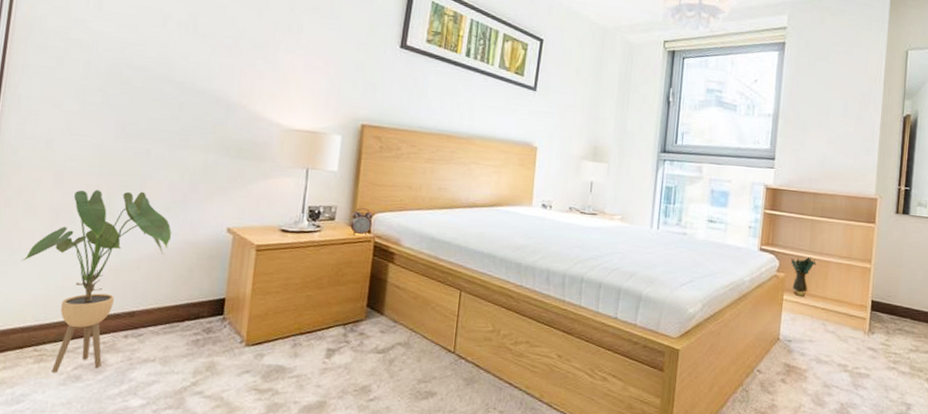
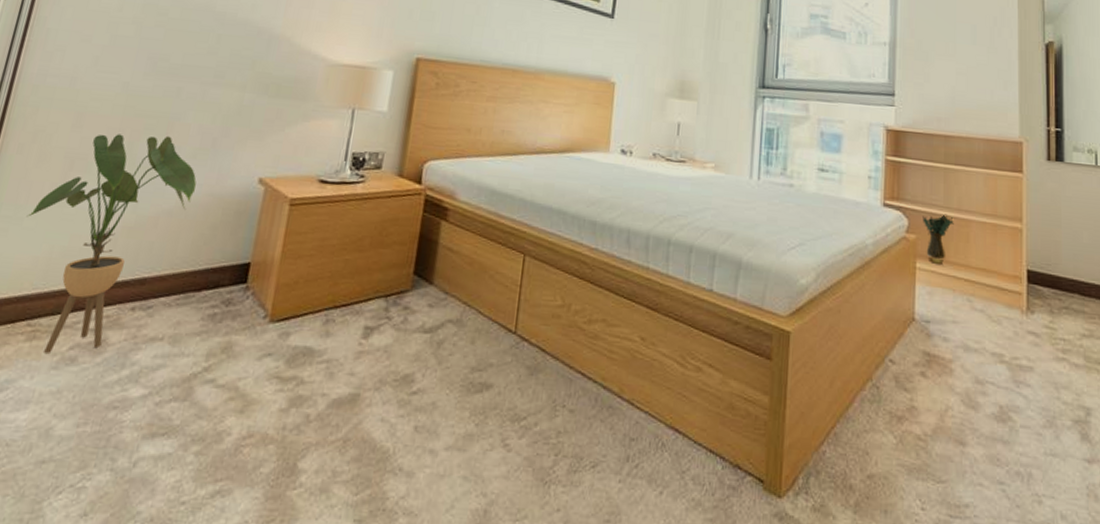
alarm clock: present [349,208,373,236] -> none [398,154,425,187]

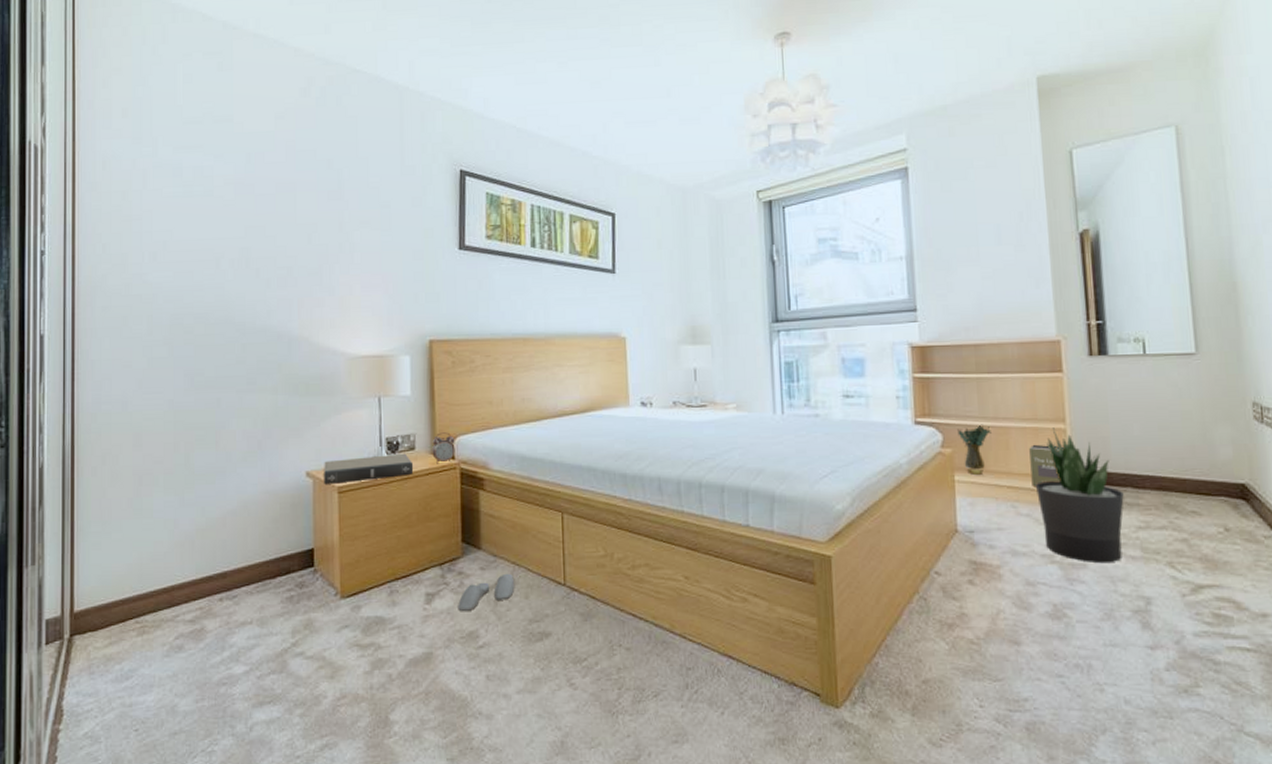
house plant: present [26,134,196,353] -> none [113,443,251,644]
book: none [276,169,377,196] -> present [324,453,414,484]
slippers: none [396,313,464,352] -> present [458,573,515,612]
alarm clock: none [398,154,425,187] -> present [431,432,455,464]
books: none [987,240,1019,284] -> present [1029,444,1063,487]
planter: none [990,226,1071,369] -> present [1035,427,1124,564]

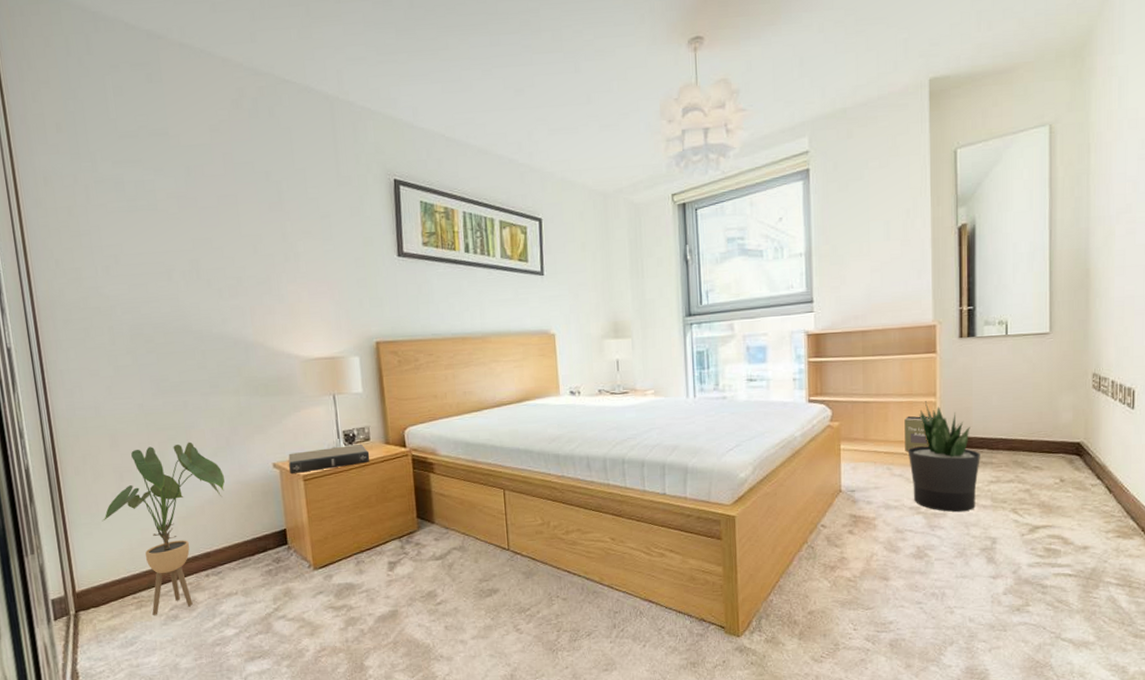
house plant: none [113,443,251,644] -> present [102,442,225,615]
alarm clock: present [431,432,455,464] -> none [384,424,407,452]
slippers: present [458,573,515,612] -> none [417,542,466,576]
vase: present [957,424,991,475] -> none [844,400,873,444]

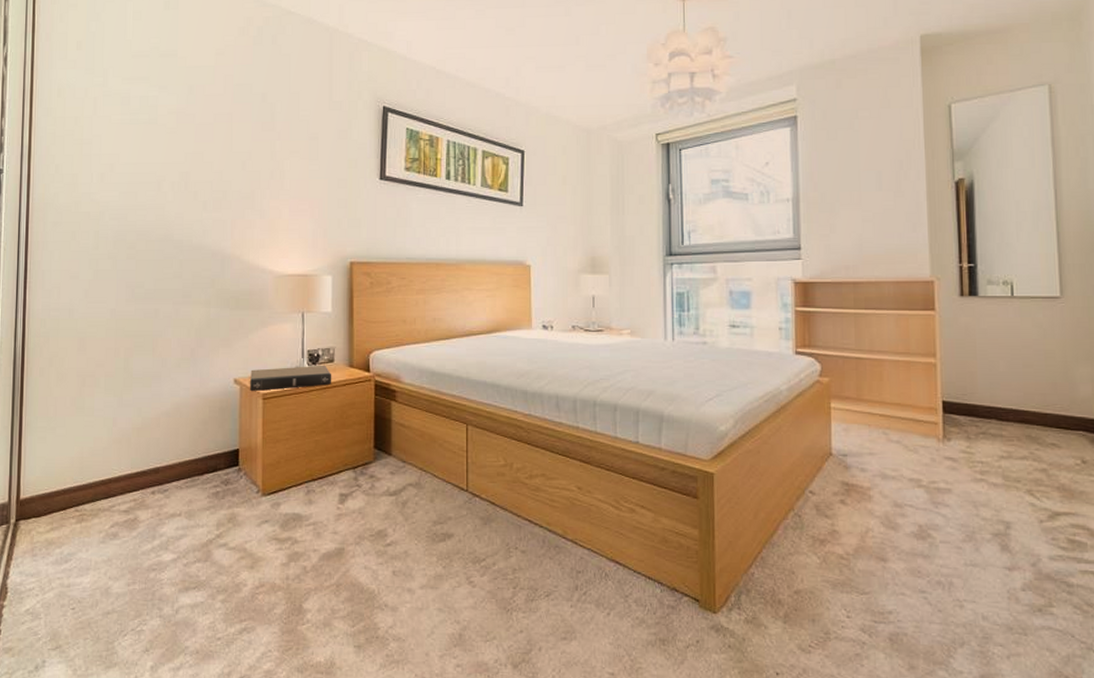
house plant: present [102,442,225,615] -> none [57,350,184,531]
books: present [904,415,933,452] -> none [901,376,933,416]
planter: present [907,401,980,512] -> none [905,361,988,489]

